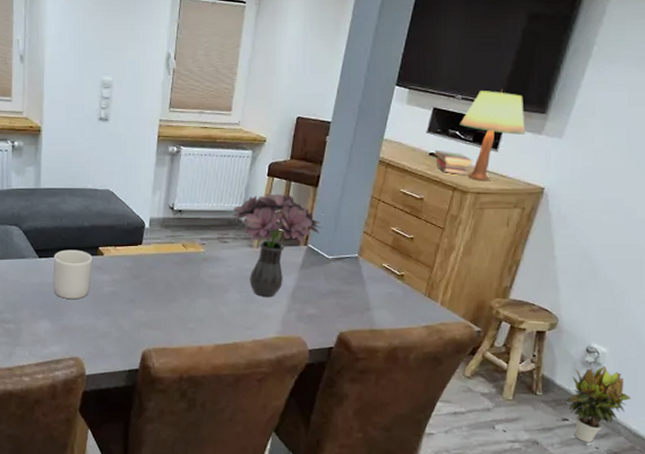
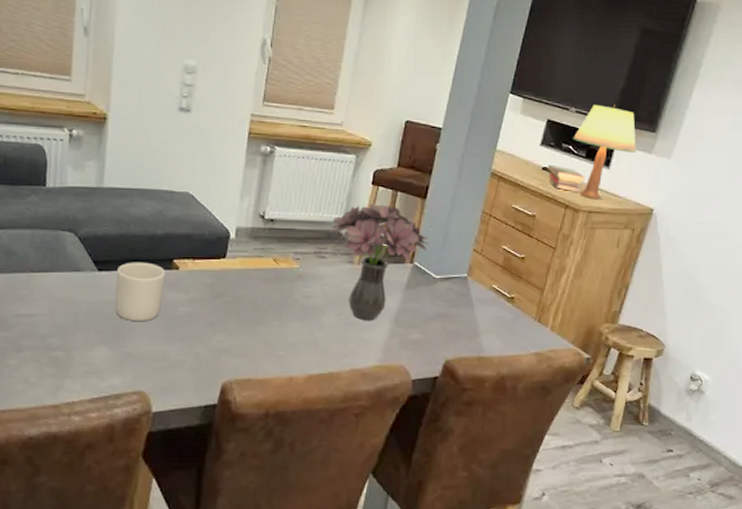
potted plant: present [563,365,630,443] -> none [668,393,730,474]

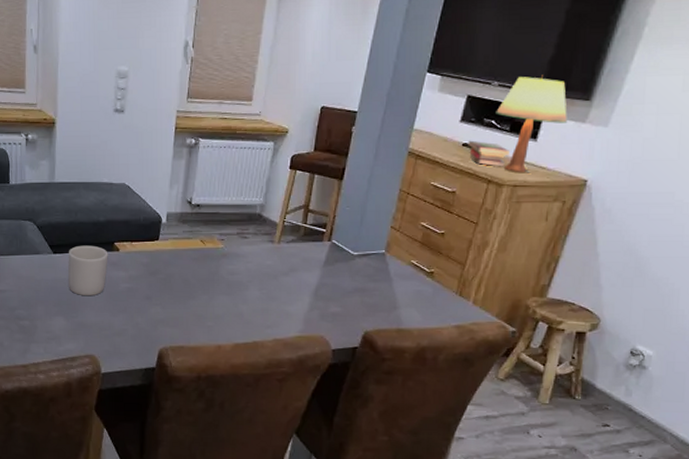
flower arrangement: present [329,204,430,321] -> none [250,187,347,295]

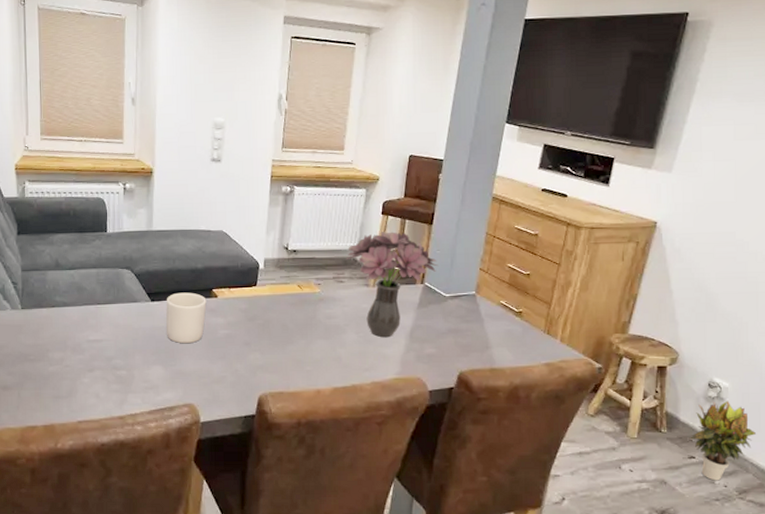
flower arrangement: none [250,187,347,295] -> present [345,232,438,338]
books: present [468,140,510,167] -> none [547,186,585,211]
table lamp: present [496,73,567,174] -> none [570,124,635,216]
potted plant: none [604,368,678,450] -> present [689,400,756,481]

